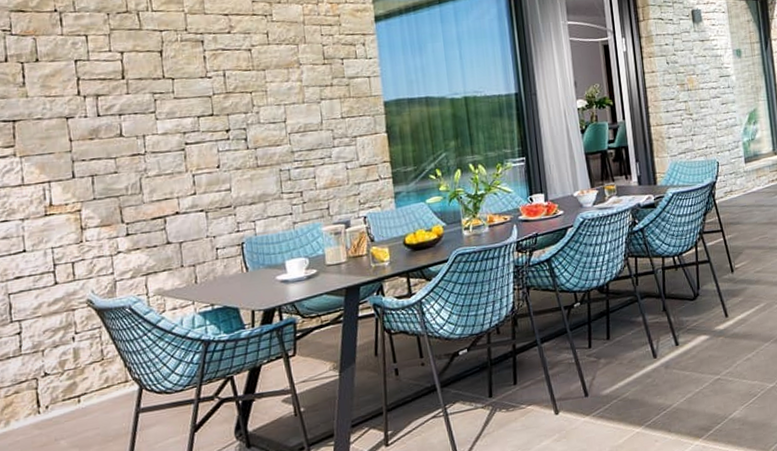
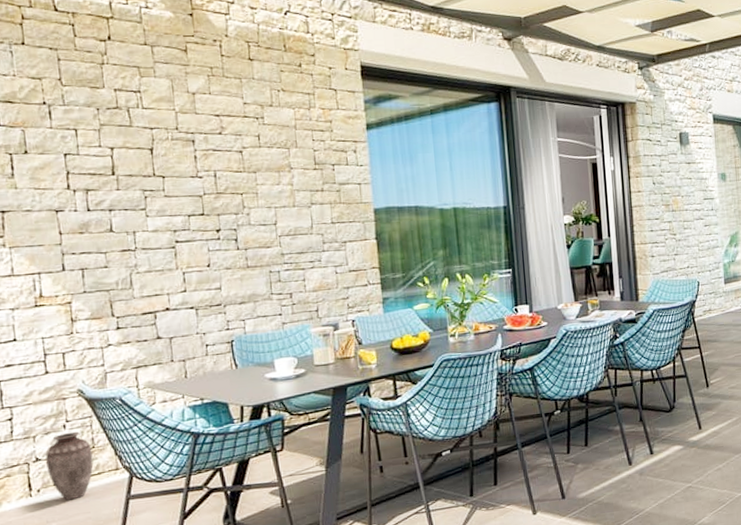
vase: none [54,343,103,417] -> present [45,431,94,501]

